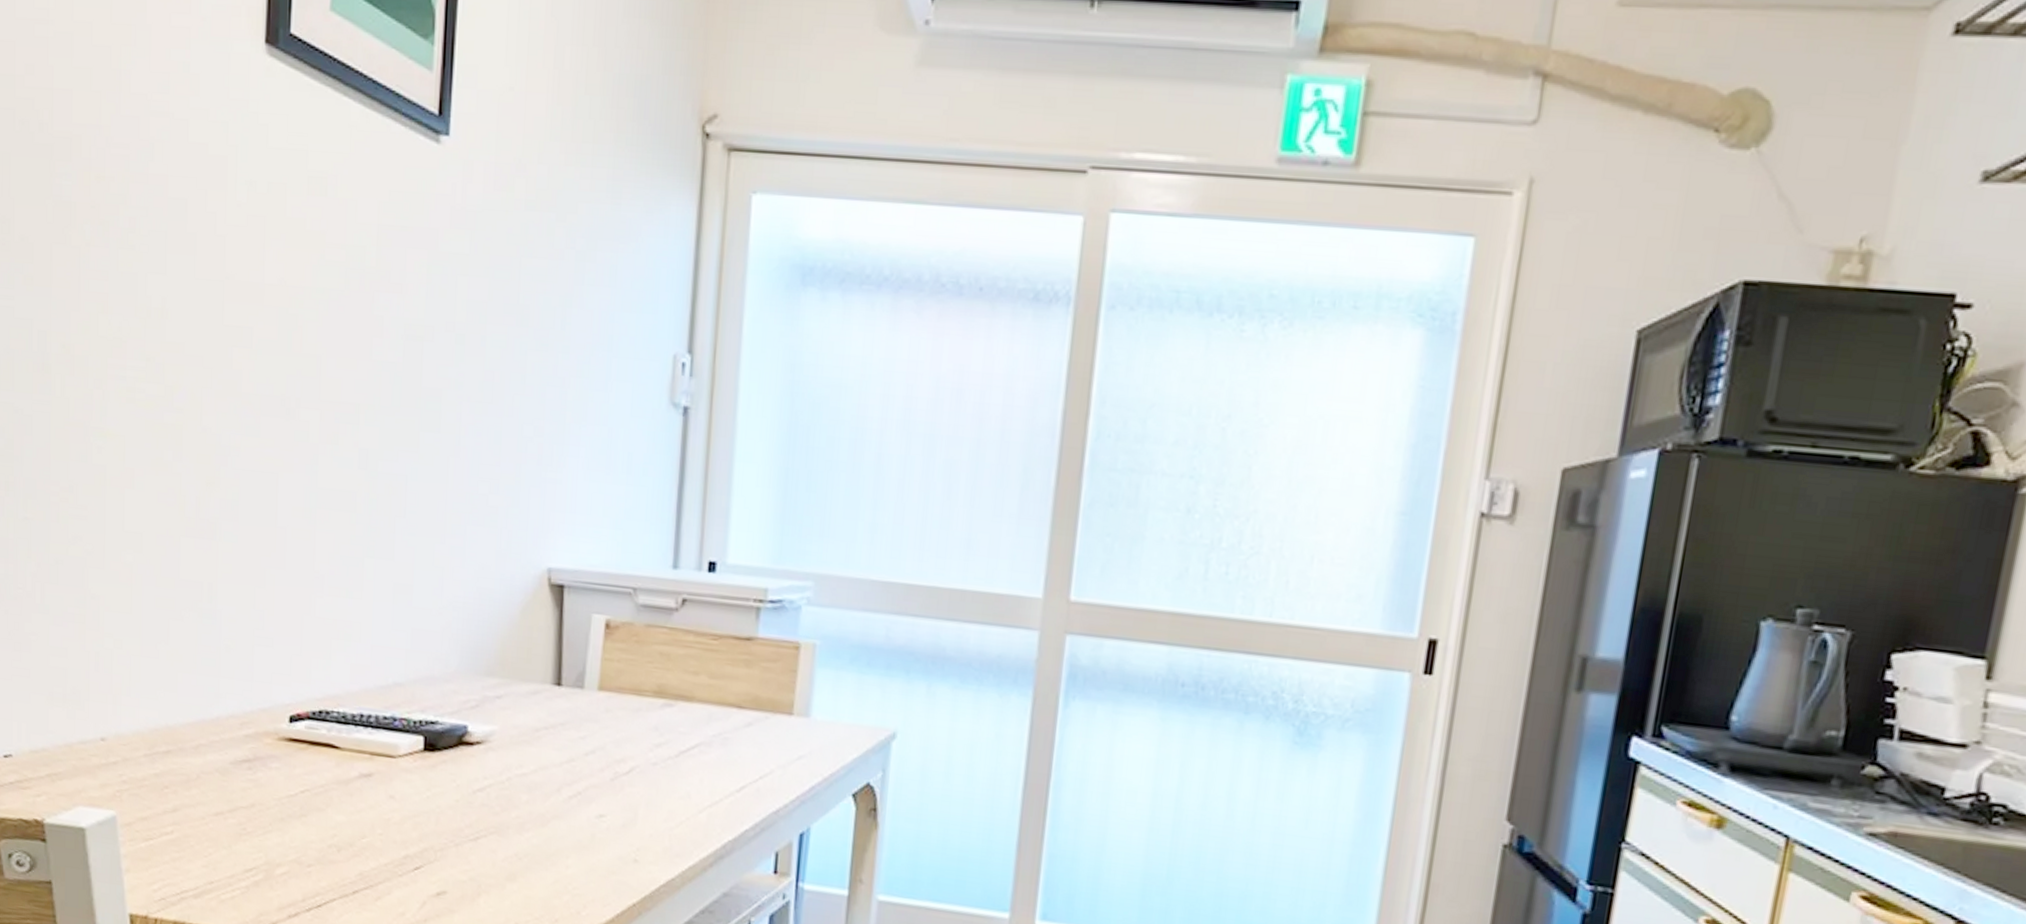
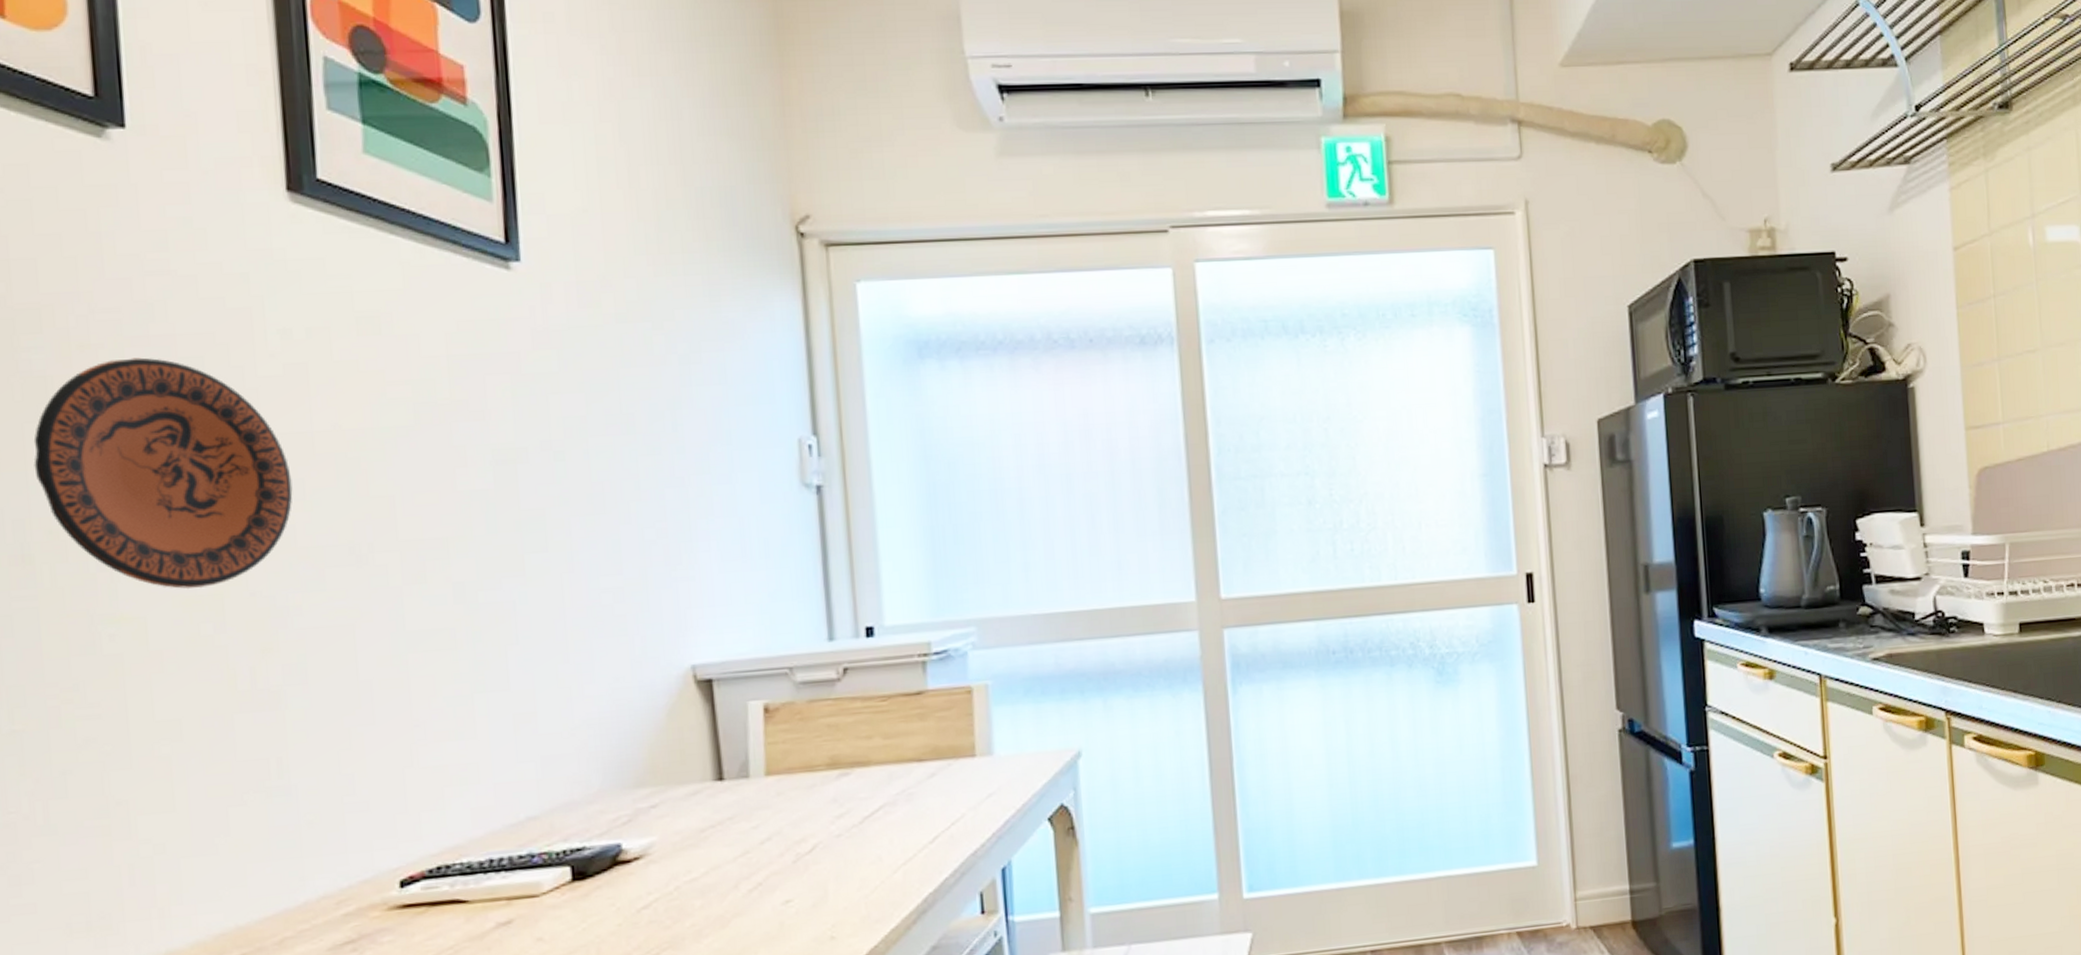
decorative plate: none [57,193,243,418] -> present [33,357,293,590]

